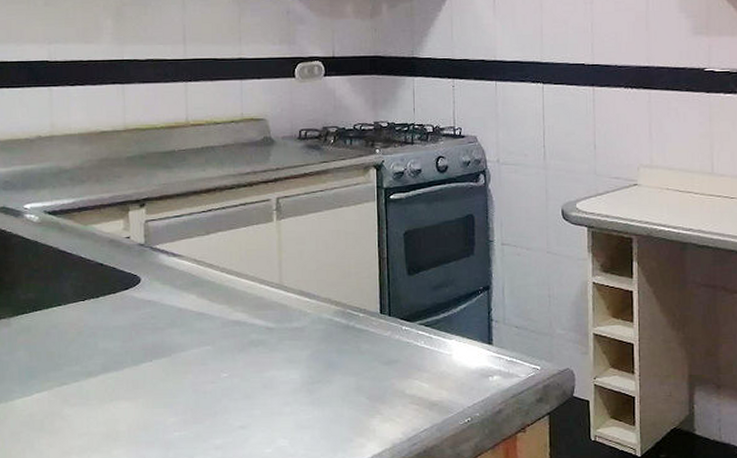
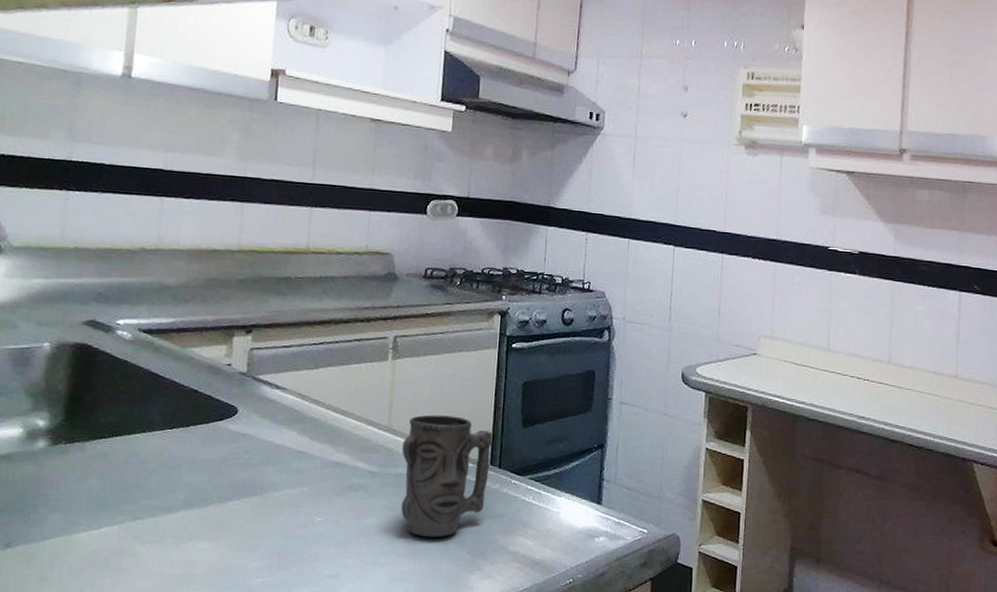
mug: none [295,269,381,385] -> present [401,414,494,537]

